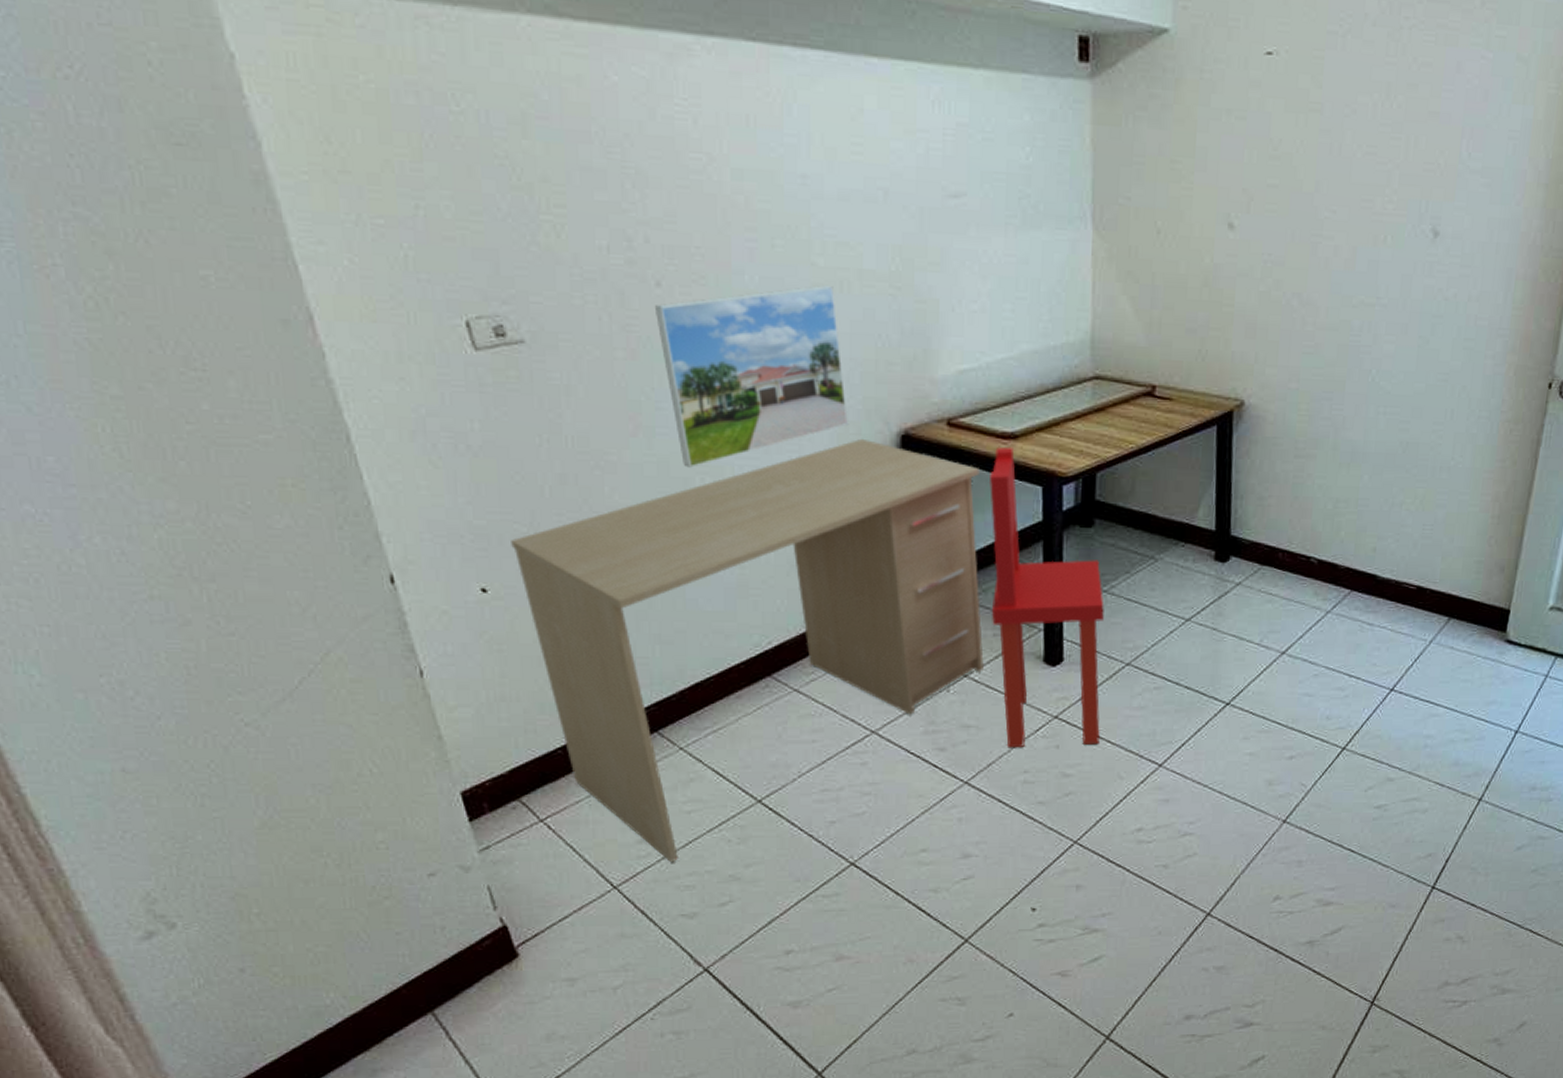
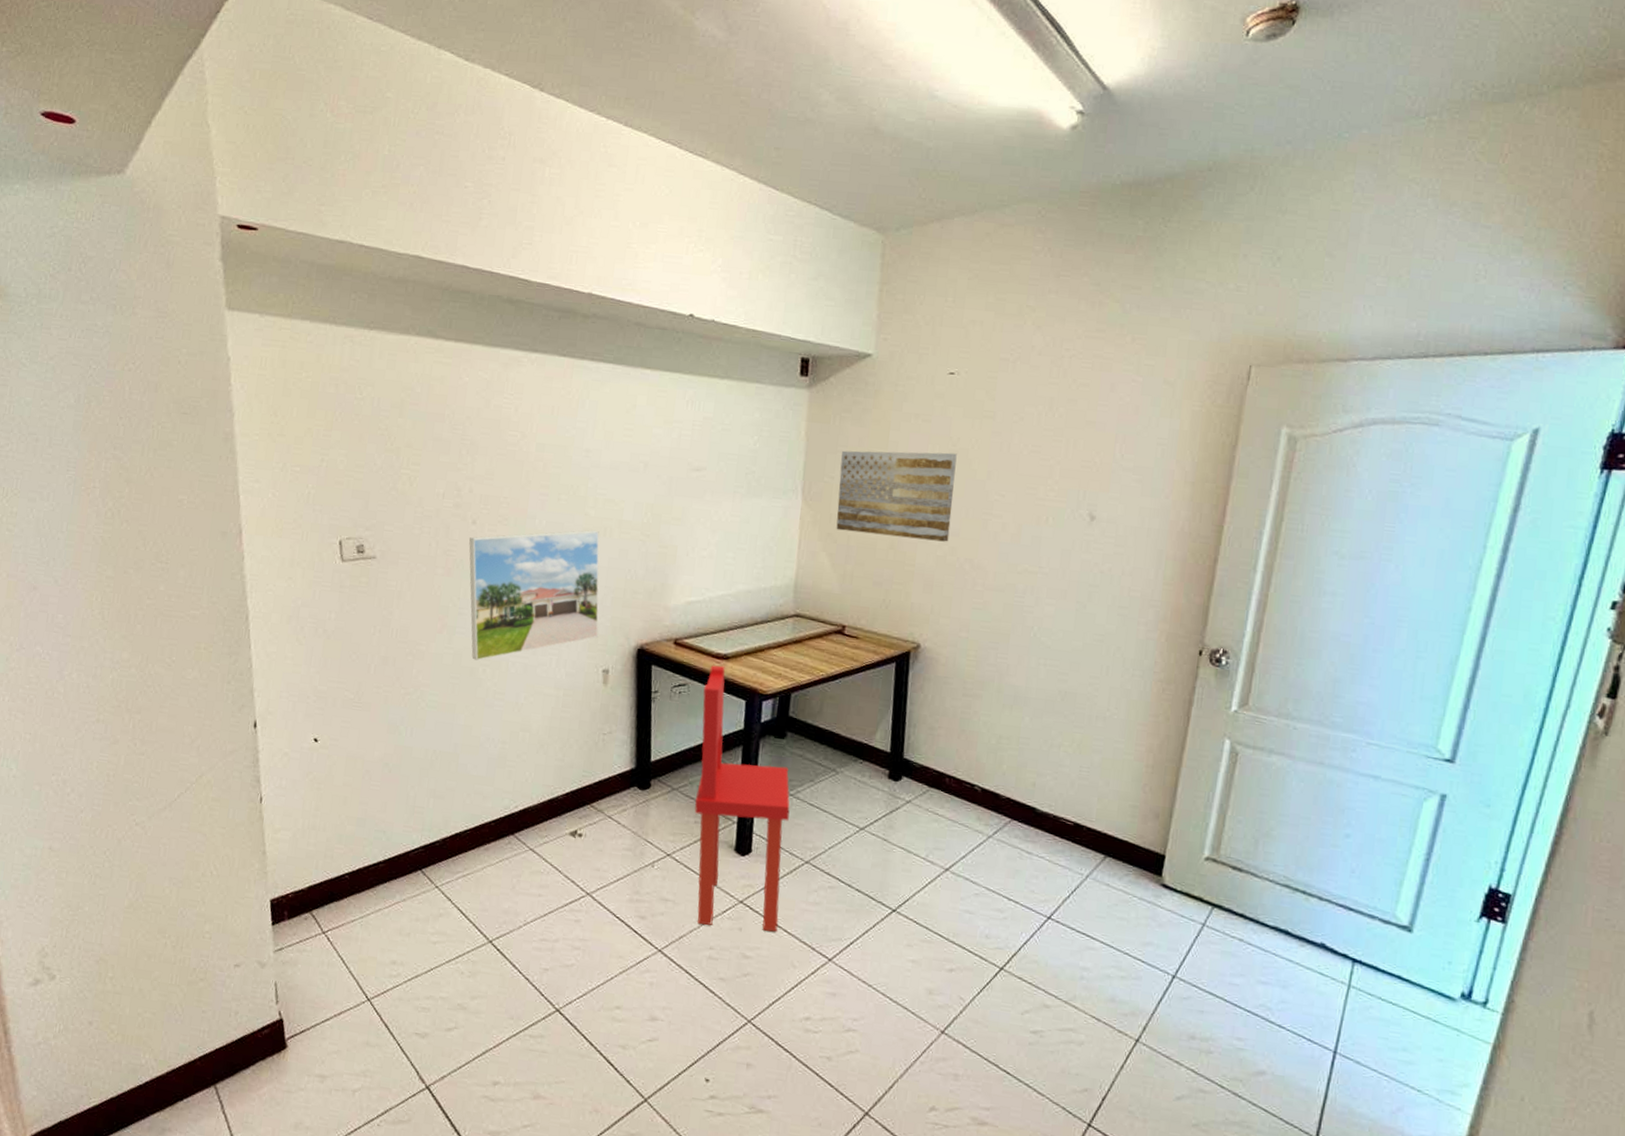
desk: present [511,438,984,863] -> none [340,649,696,986]
wall art: none [1137,159,1279,274] -> present [836,450,957,542]

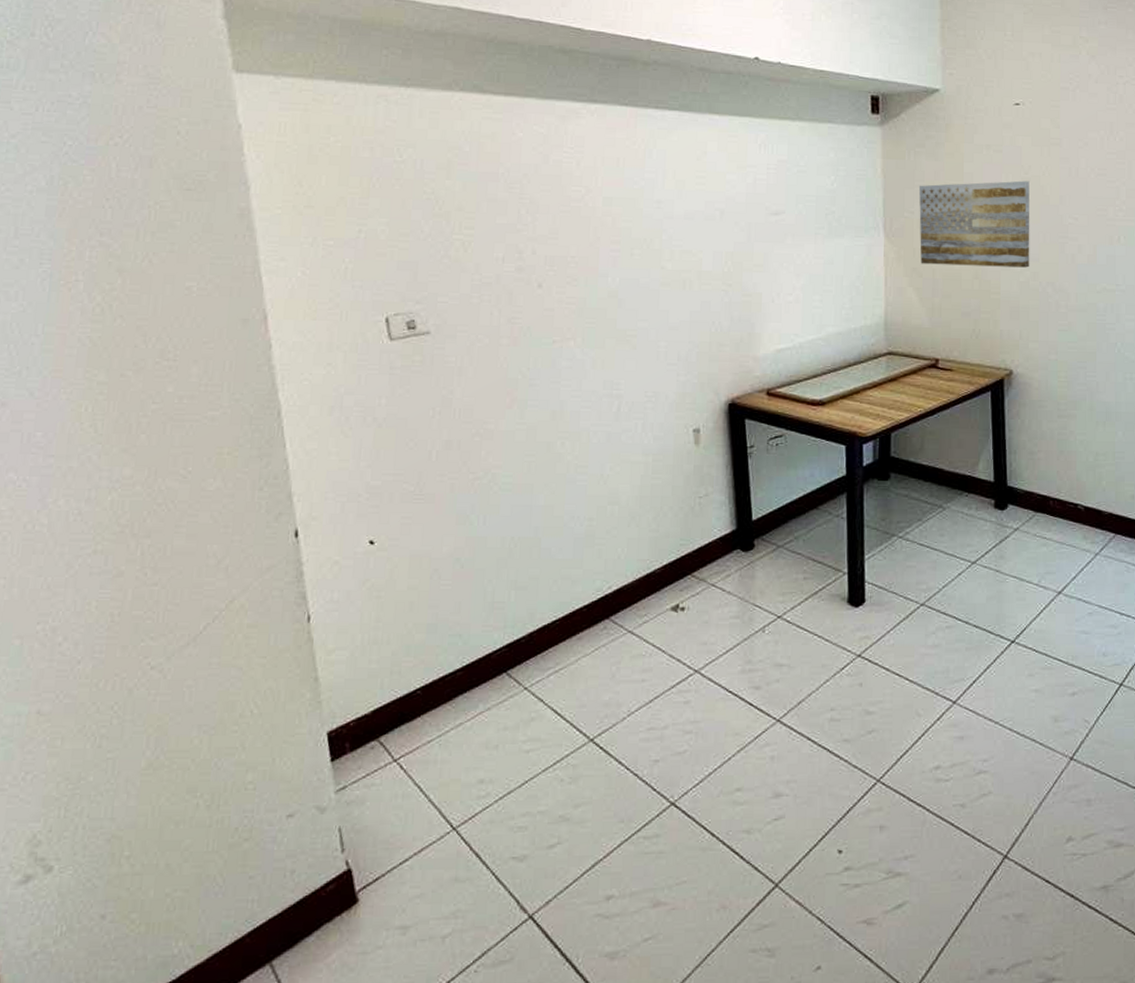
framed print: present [469,530,600,661] -> none [536,283,685,434]
chair: present [694,664,790,932] -> none [801,411,900,686]

